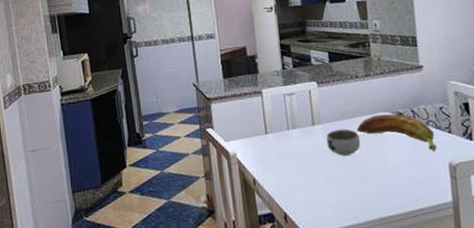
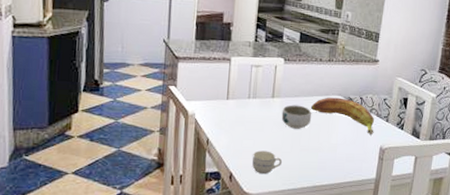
cup: none [303,184,339,210] -> present [252,150,283,174]

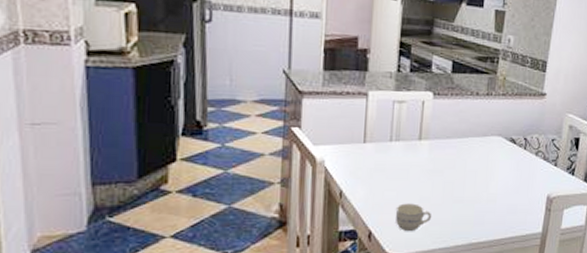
bowl: present [281,105,312,129] -> none [430,148,467,177]
banana: present [310,97,374,135] -> none [465,138,540,182]

